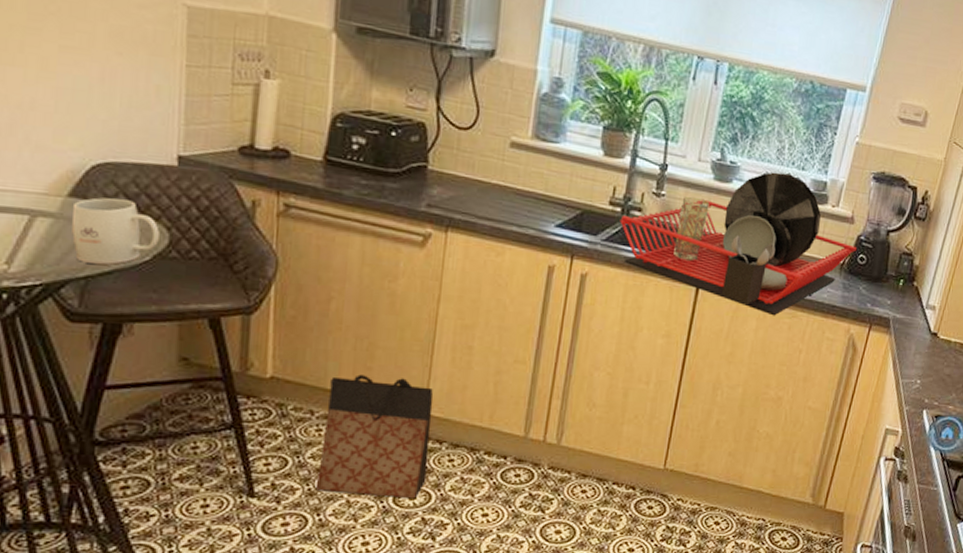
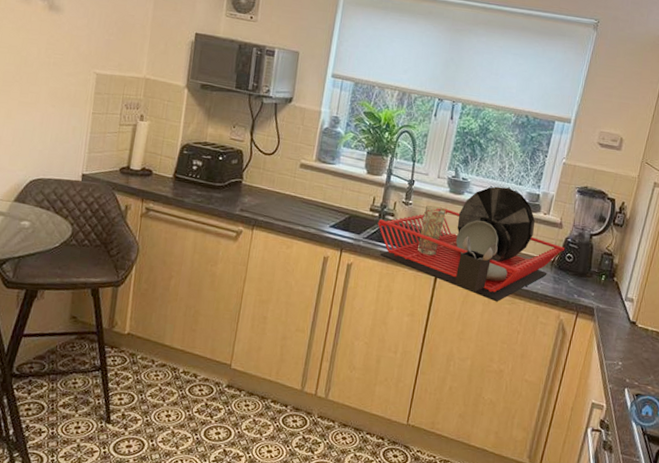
mug: present [71,197,160,265] -> none [13,202,67,249]
bag: present [315,374,434,499] -> none [151,334,237,434]

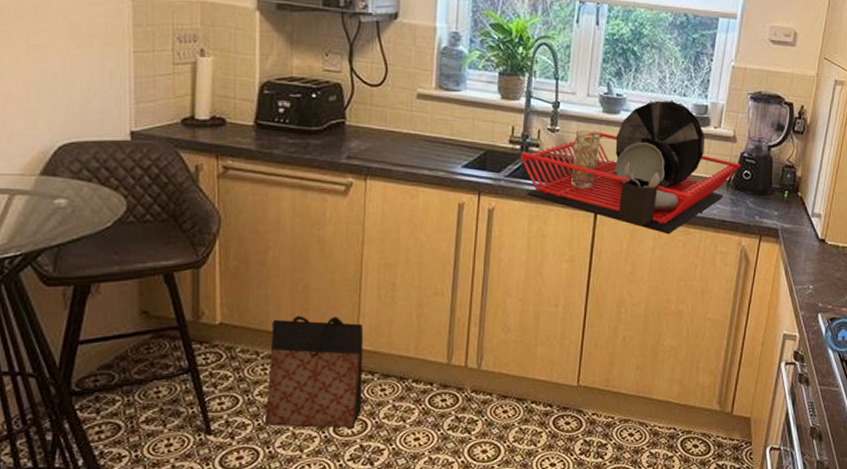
bag: none [151,334,237,434] -> present [264,316,364,428]

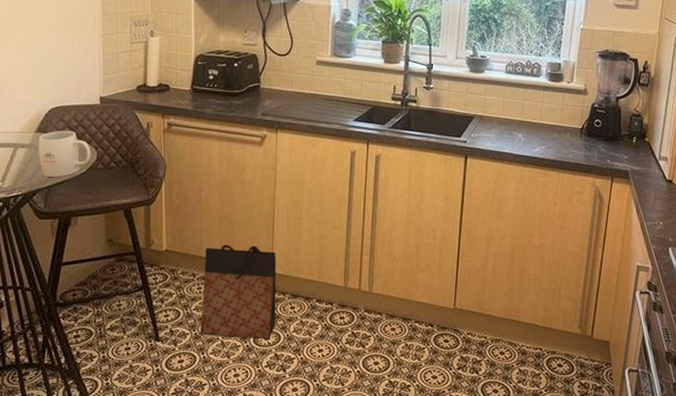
mug: none [43,174,118,234] -> present [38,131,91,178]
dish rack: present [520,100,742,235] -> none [401,60,593,177]

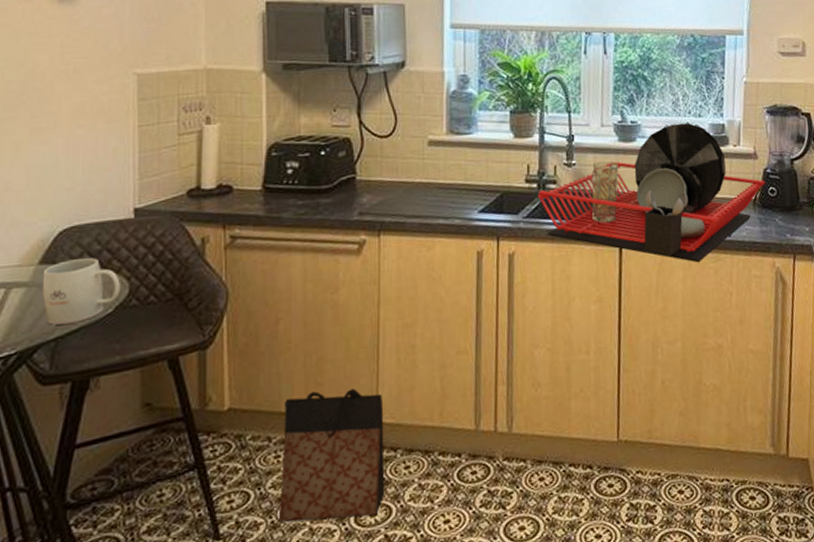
dish rack: none [401,60,593,177] -> present [537,123,766,263]

